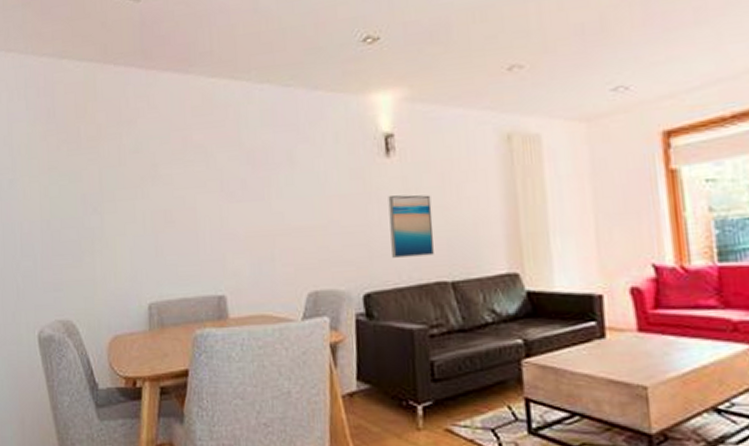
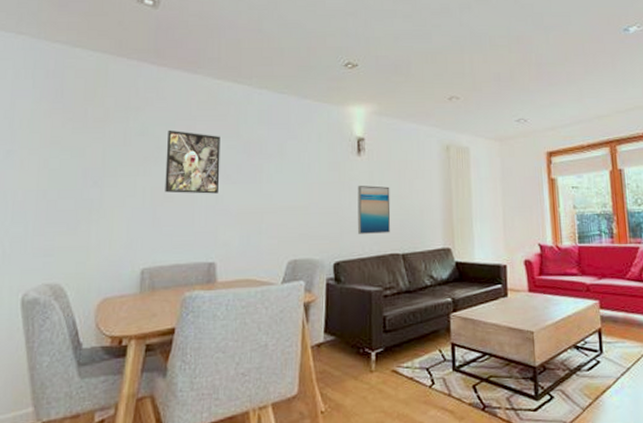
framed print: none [163,143,223,217] -> present [165,130,220,194]

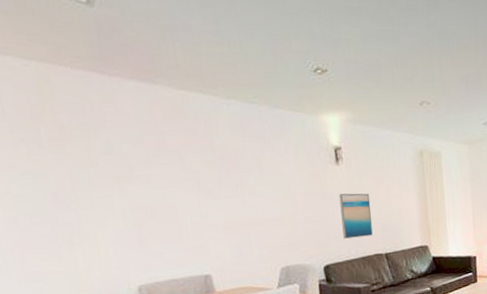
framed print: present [165,130,220,194] -> none [136,146,202,212]

